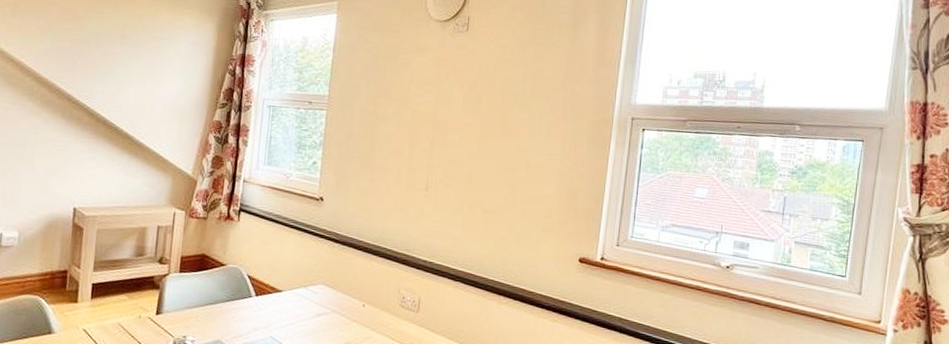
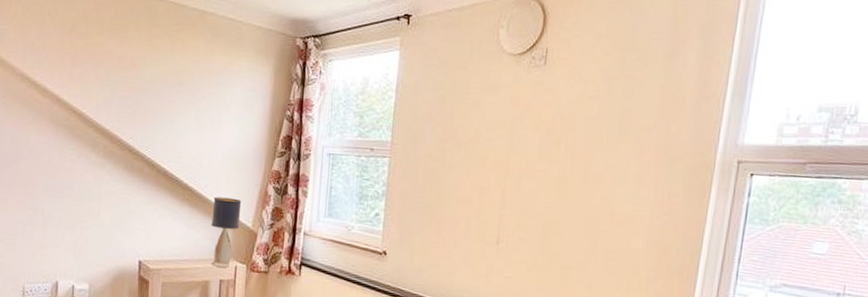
table lamp: none [149,145,182,214] -> present [211,196,242,268]

